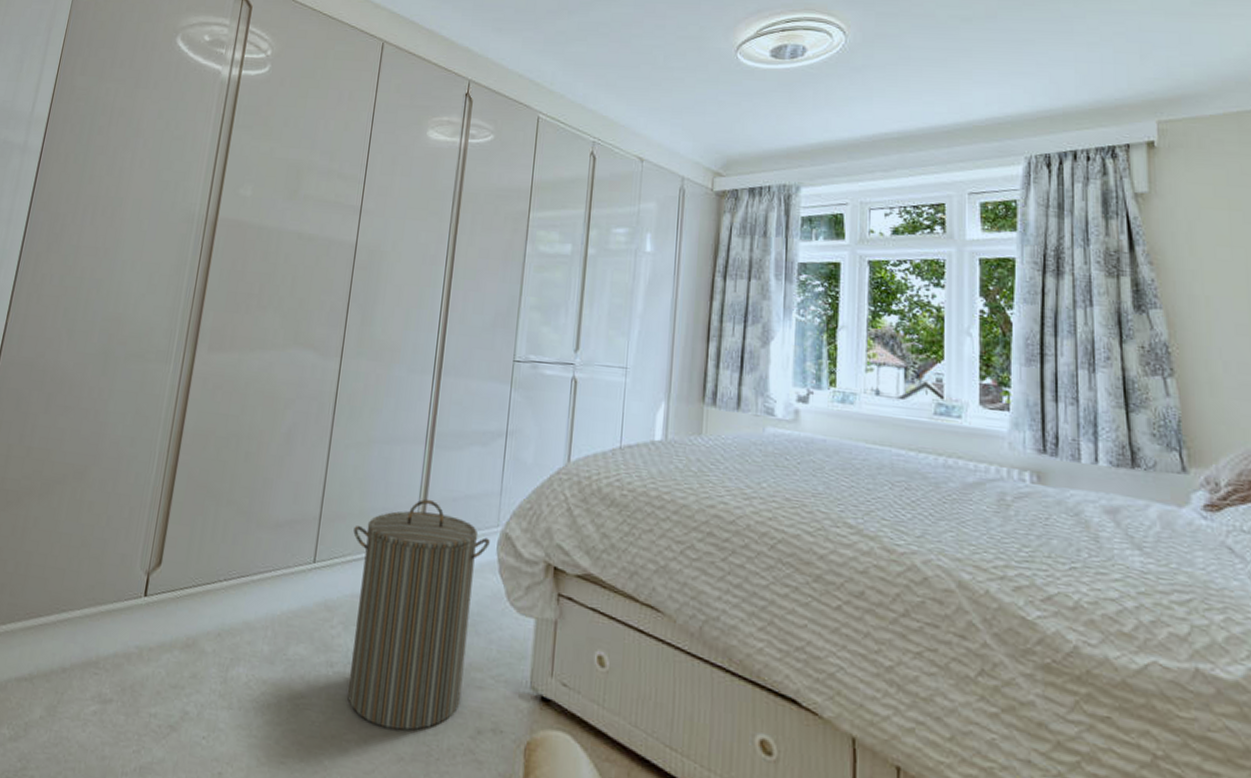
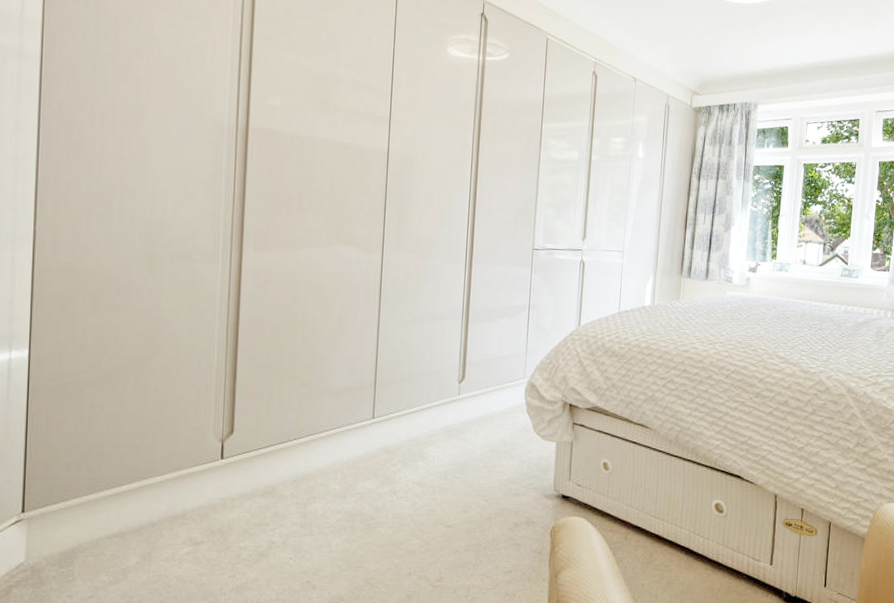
laundry hamper: present [348,498,490,731] -> none [405,362,519,532]

